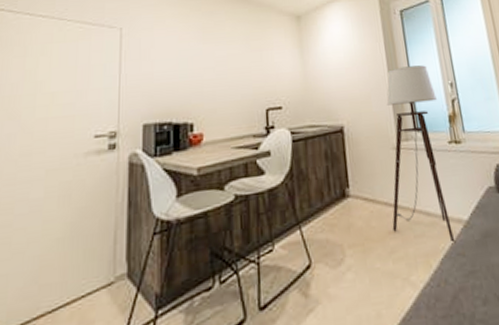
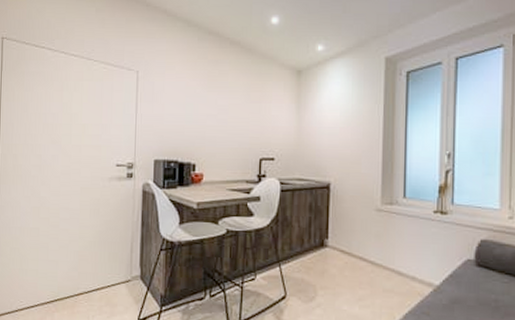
floor lamp: present [386,65,456,244] -> none [363,132,430,304]

